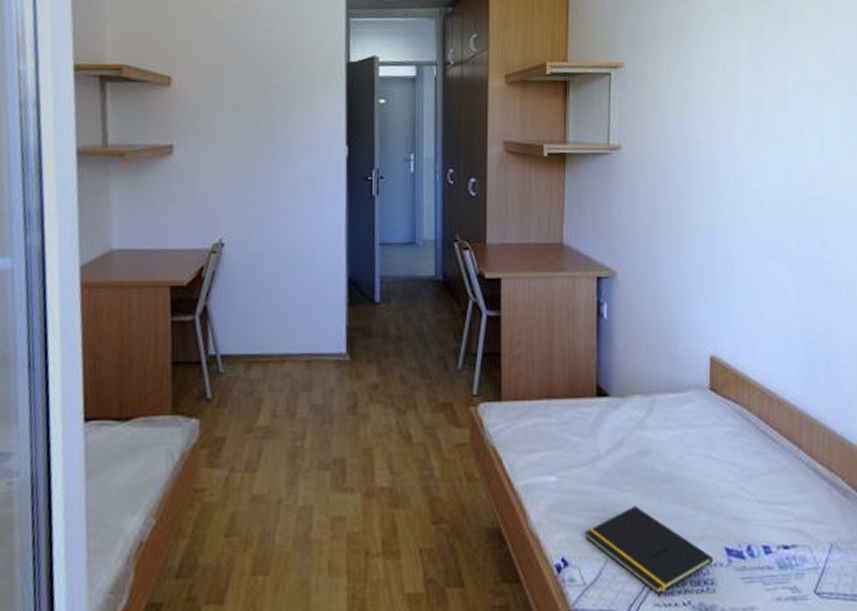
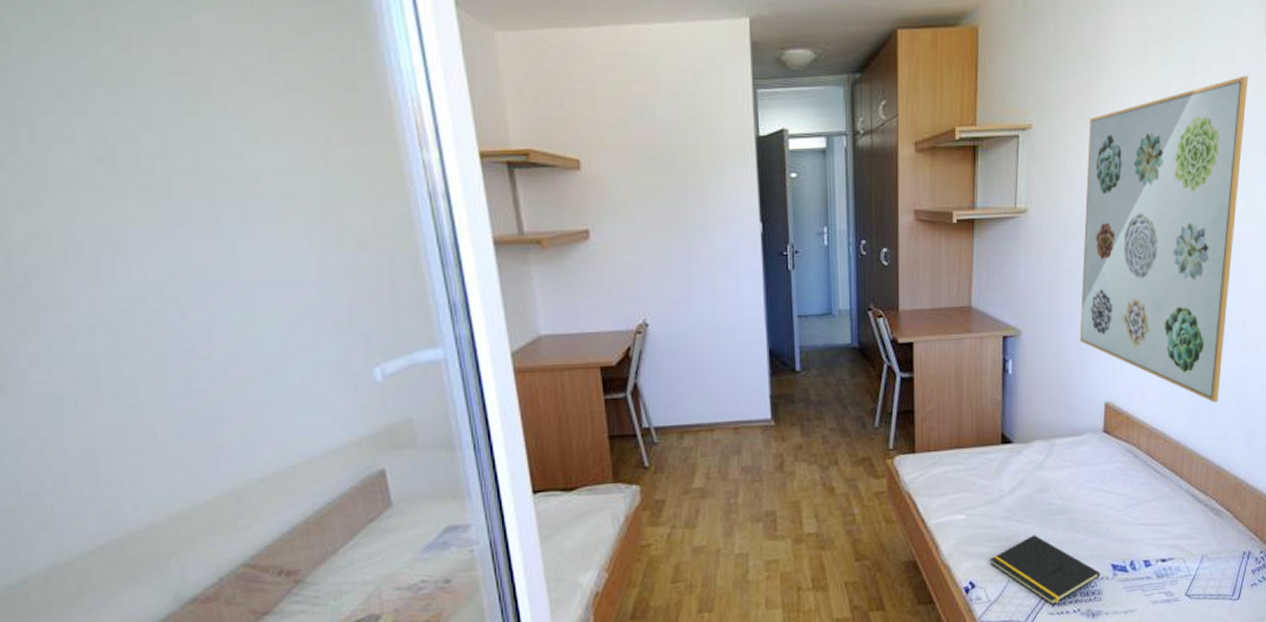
wall art: none [679,25,844,363] -> present [1079,76,1248,403]

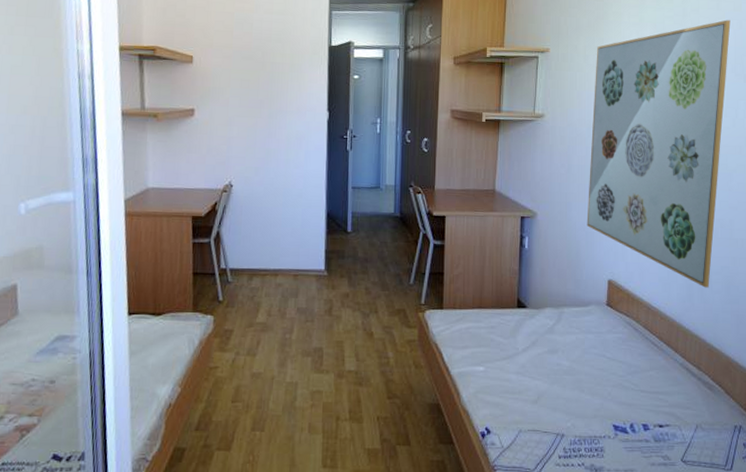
notepad: present [989,535,1101,606] -> none [504,391,603,457]

